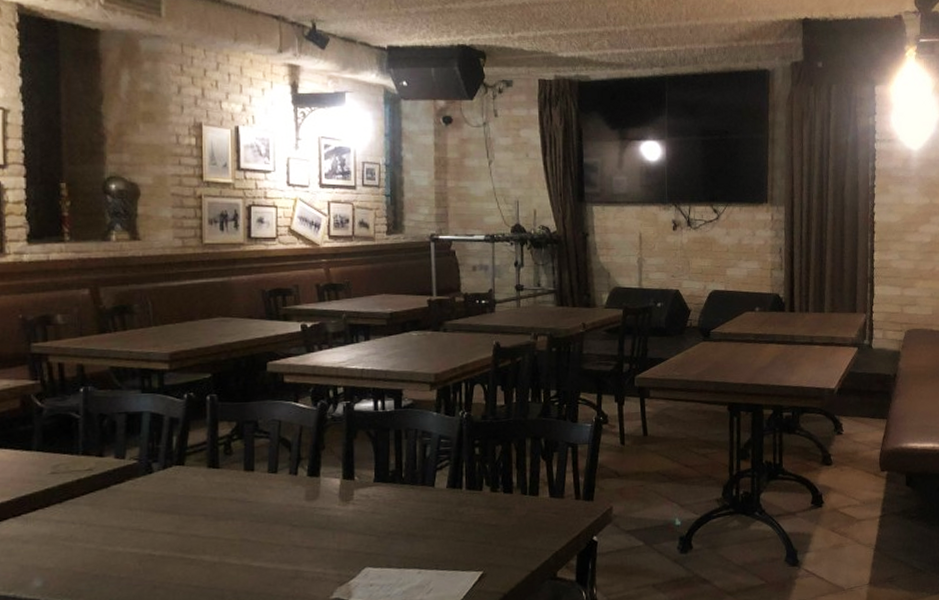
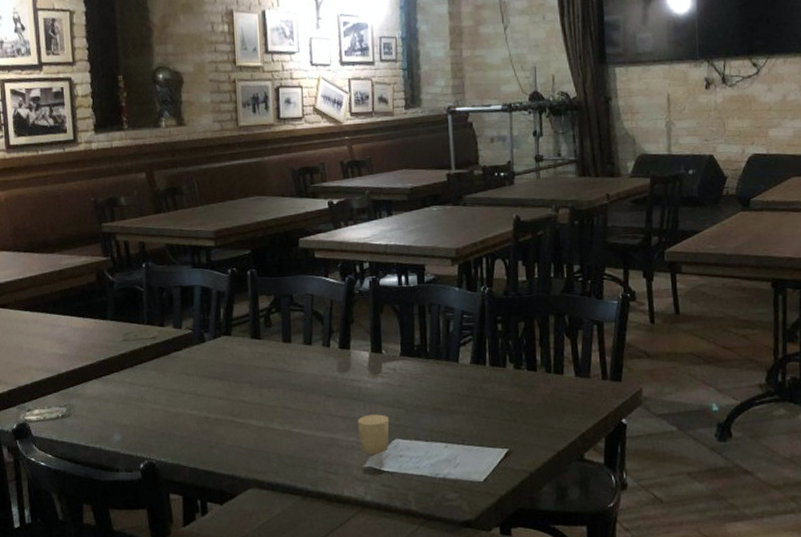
candle: none [324,543,360,586] -> present [357,414,390,455]

